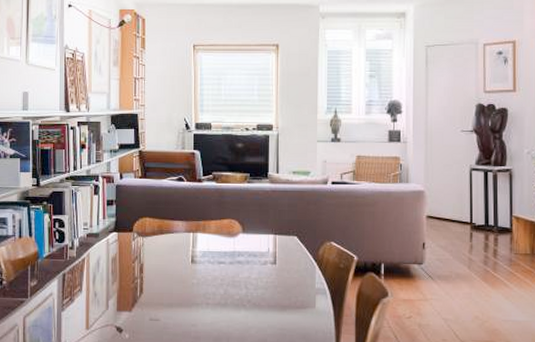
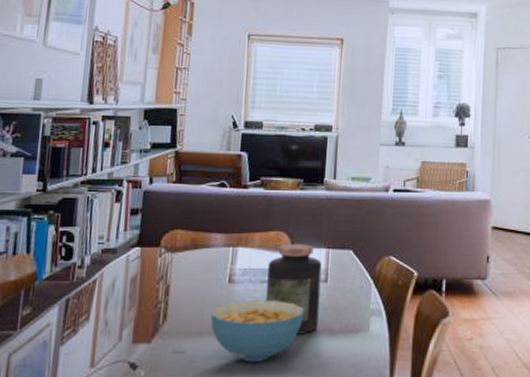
cereal bowl: none [179,278,257,330] -> present [210,301,304,362]
jar: none [224,230,271,308] -> present [266,244,322,334]

